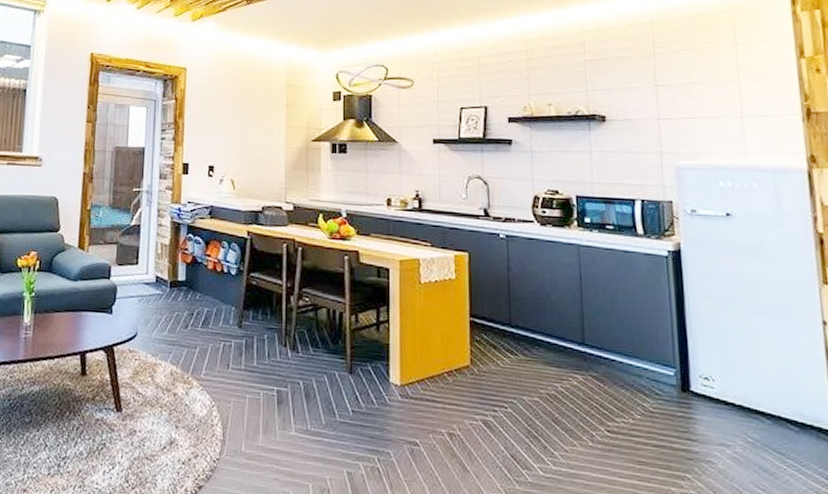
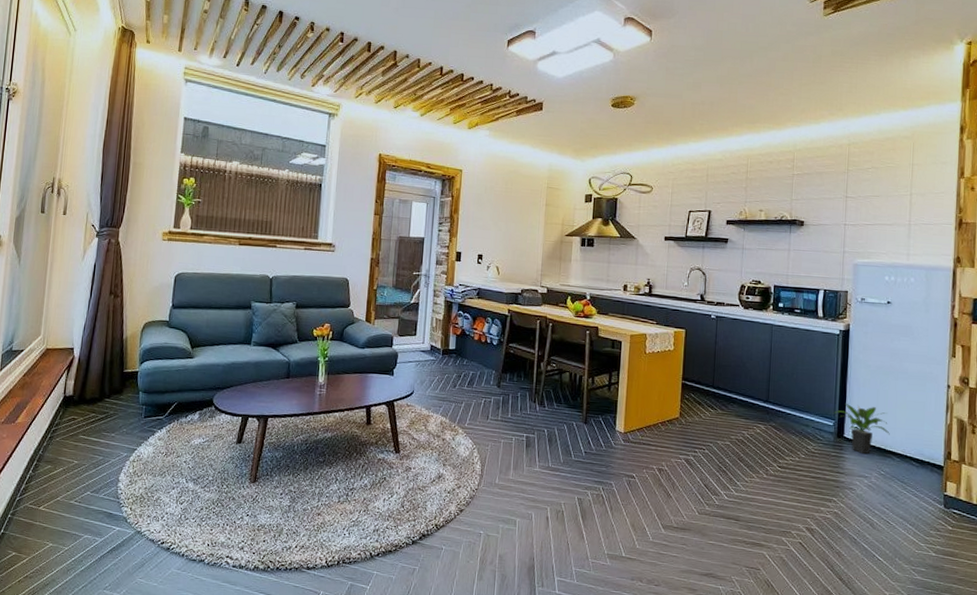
potted plant: none [671,346,753,415] -> present [832,404,890,454]

